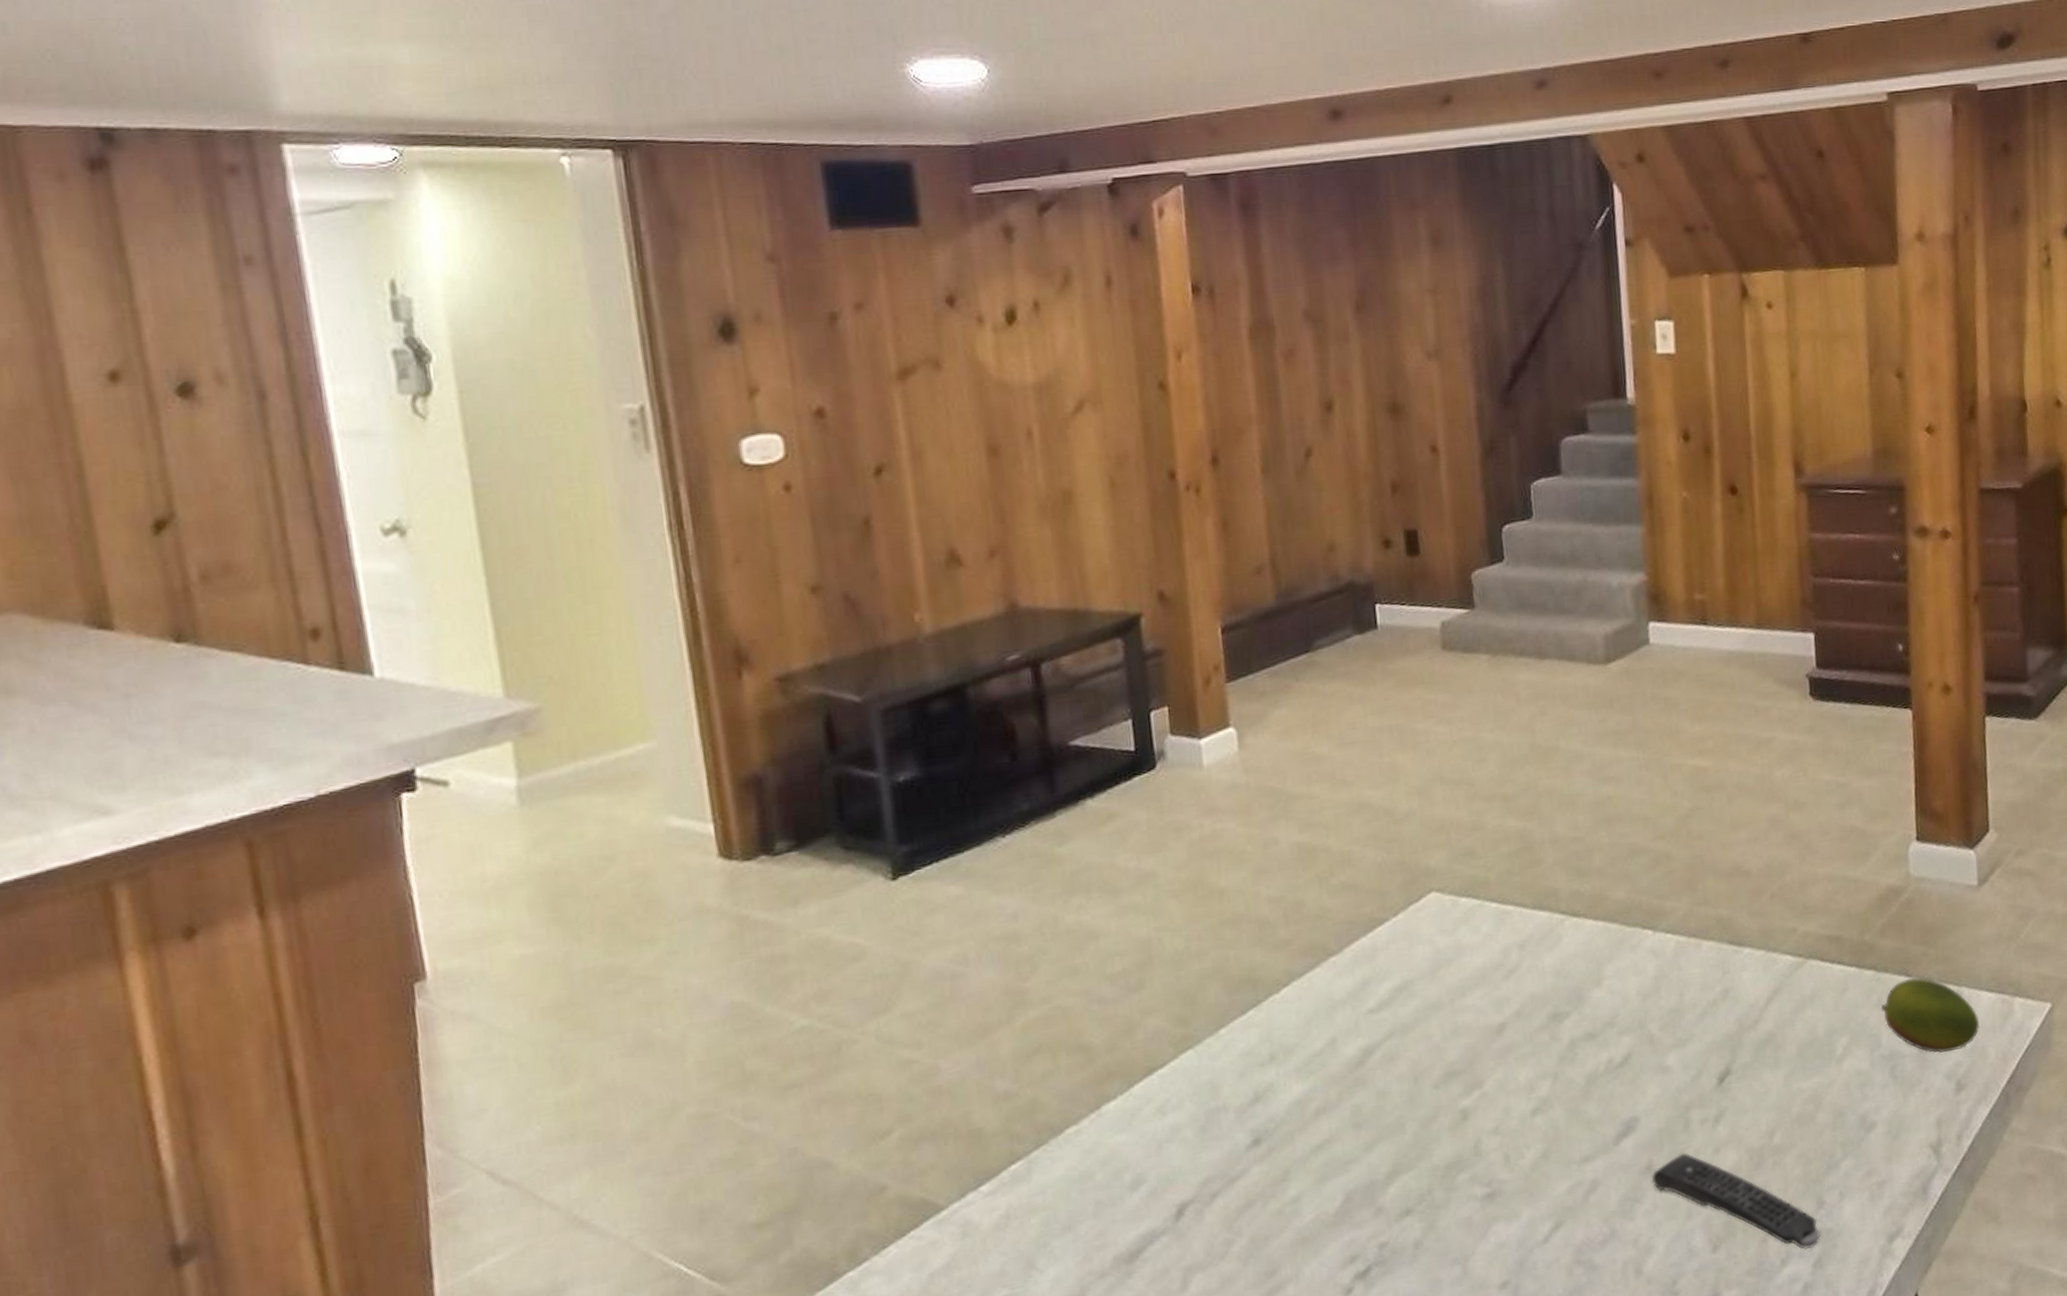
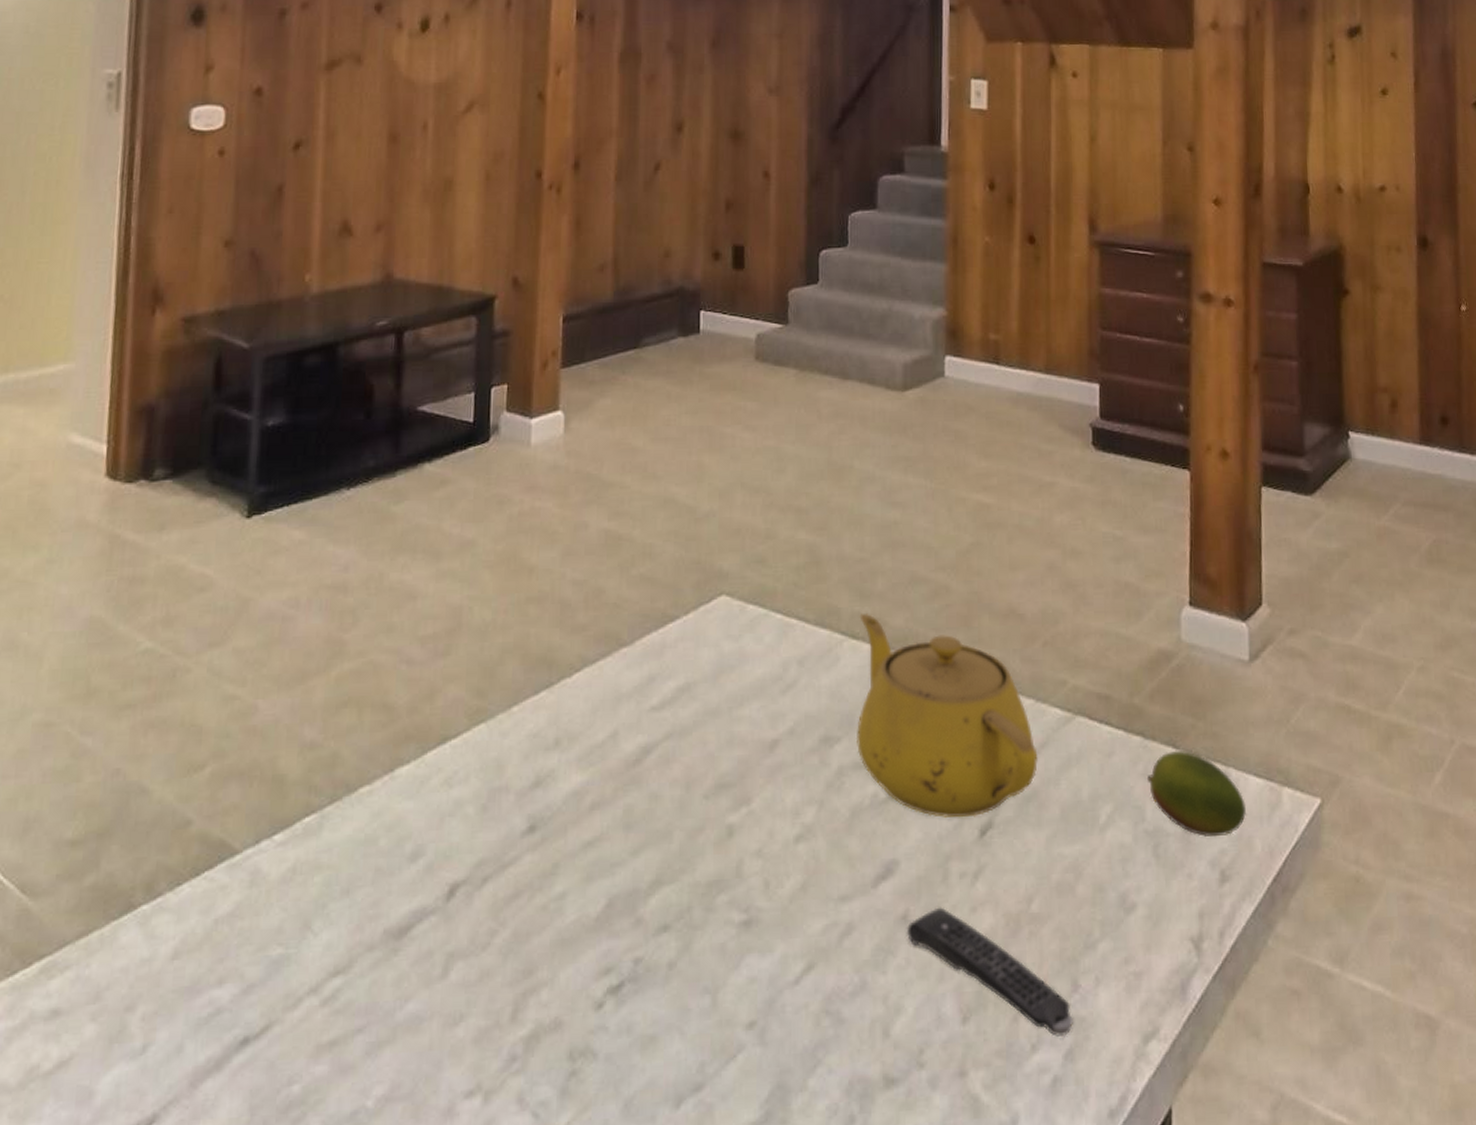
teapot: none [1579,891,1772,1073] -> present [855,614,1038,818]

